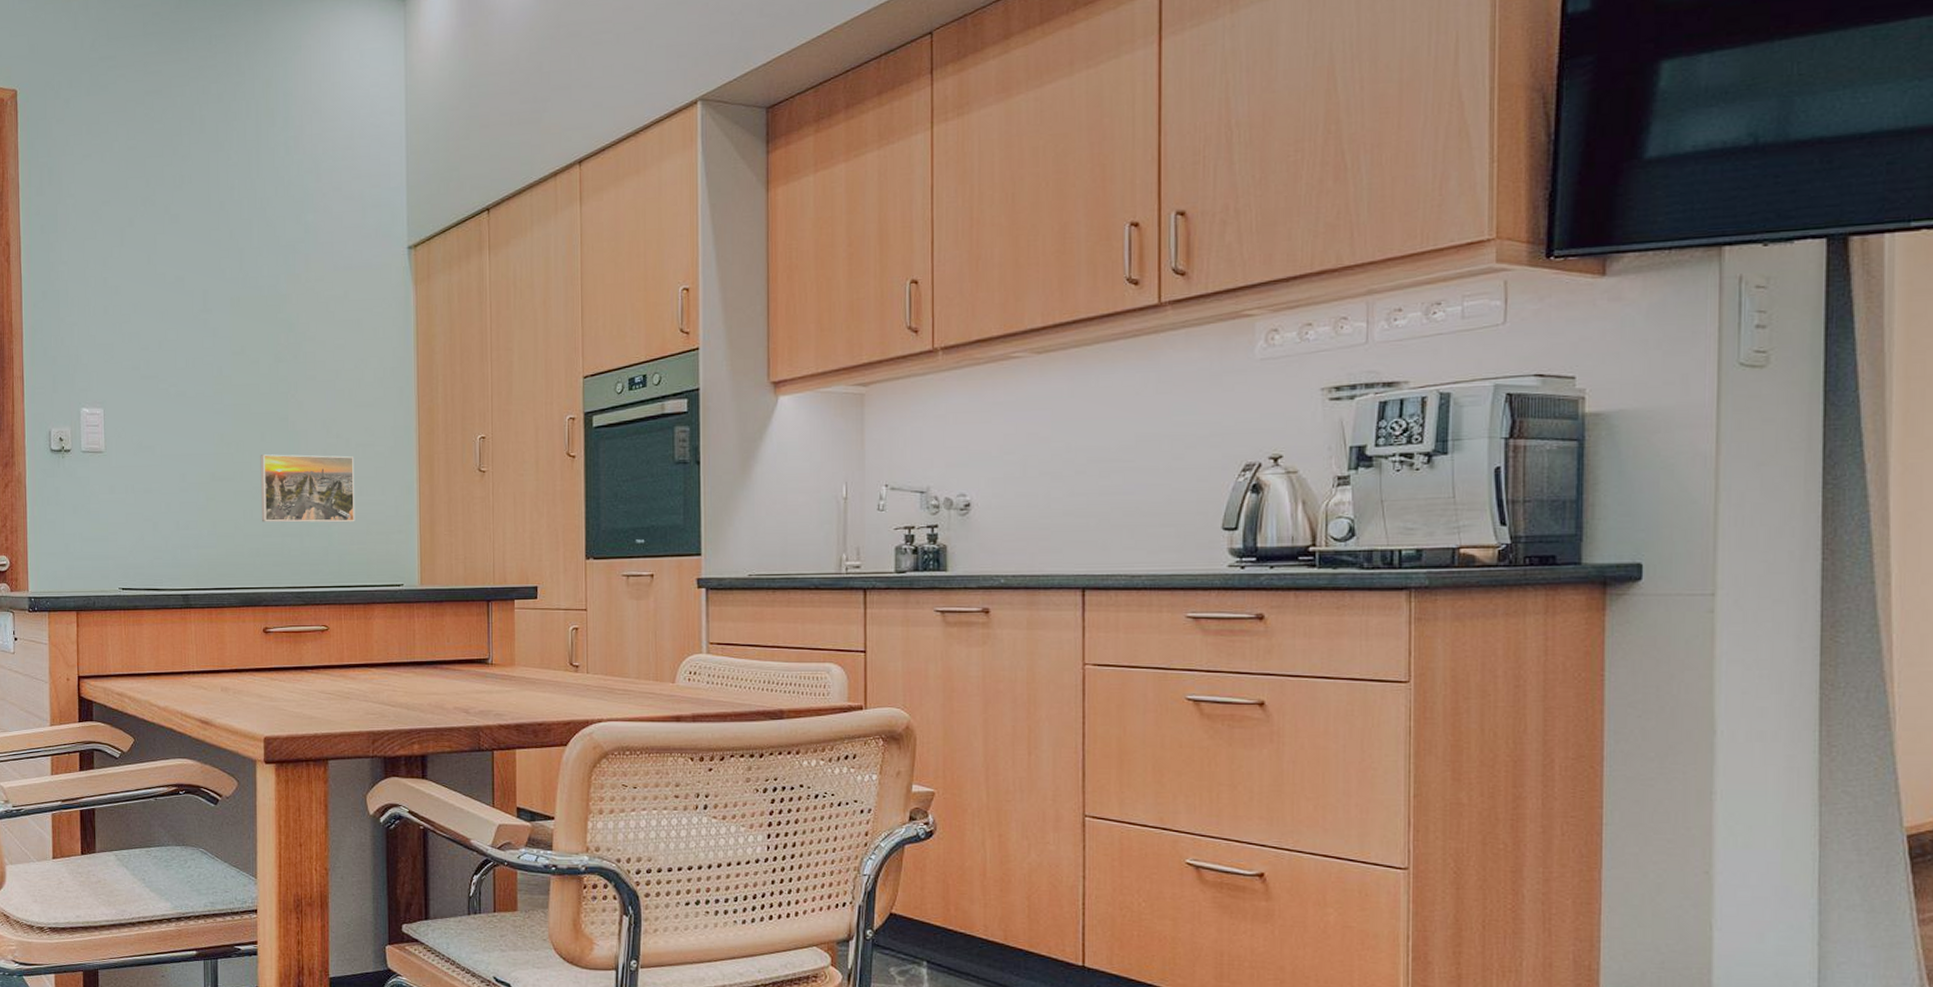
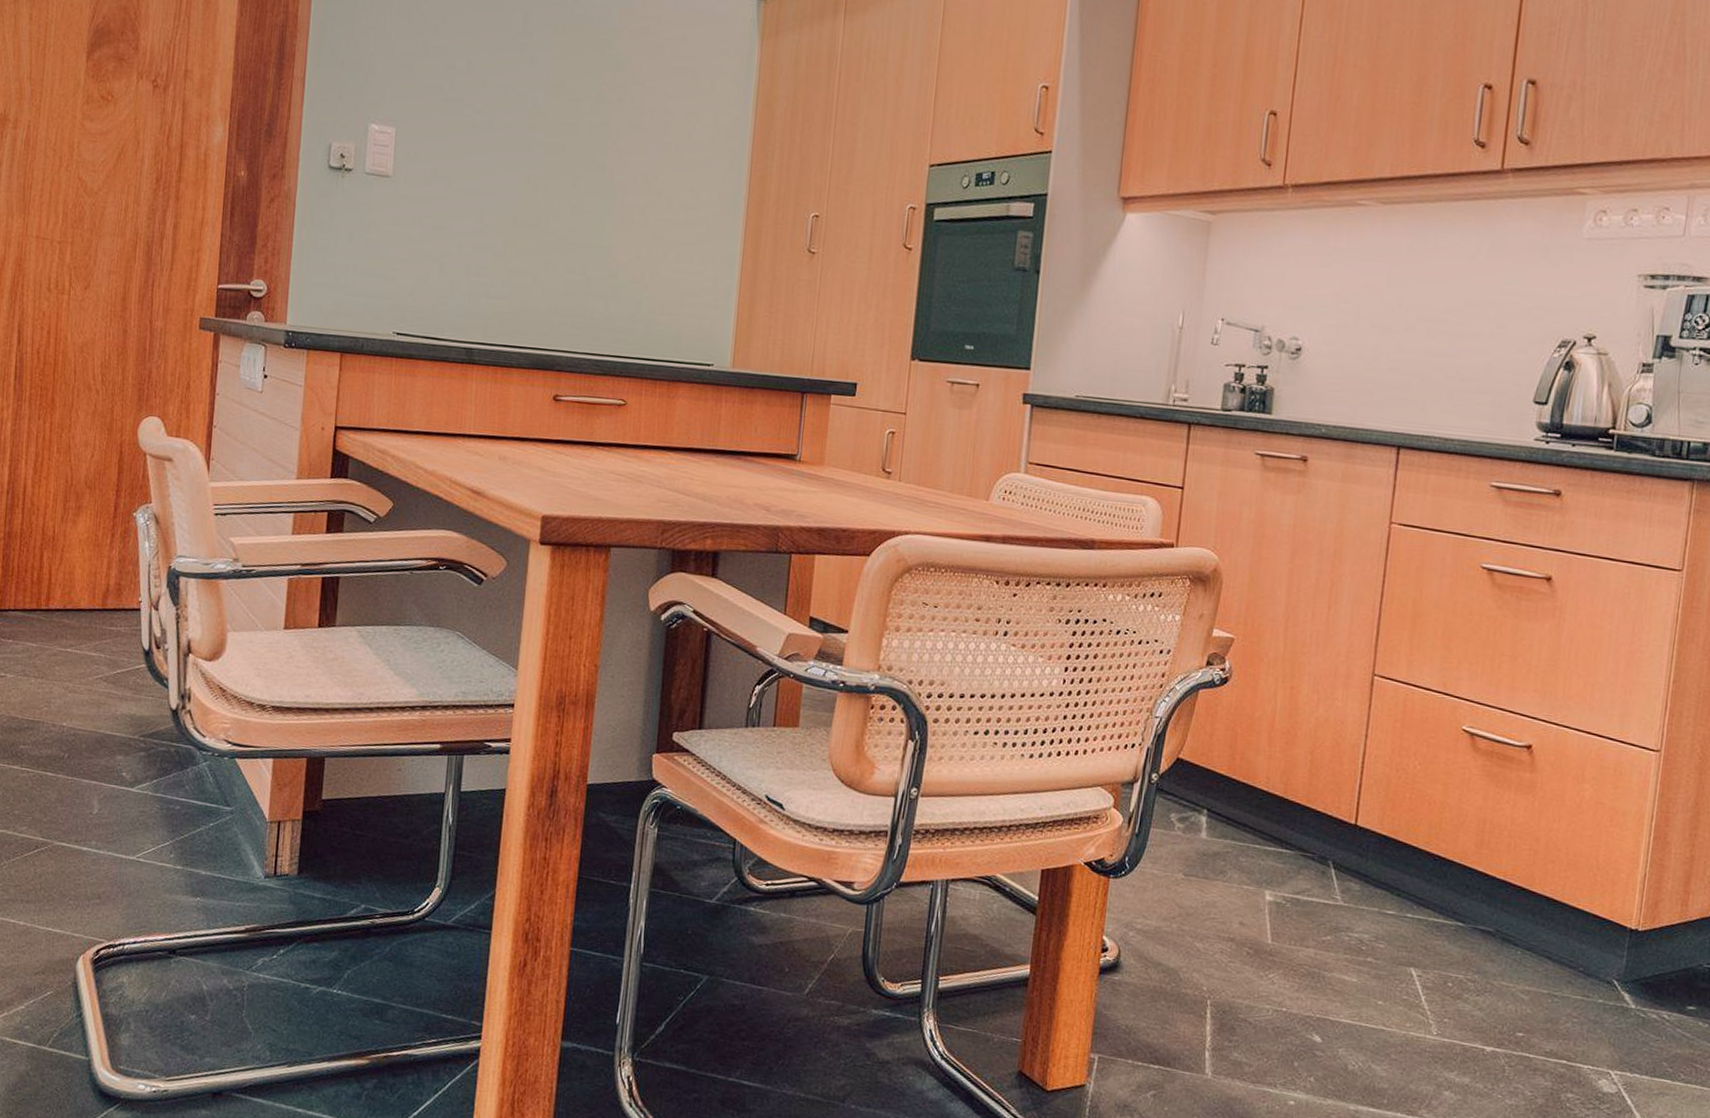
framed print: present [260,454,355,523] -> none [565,203,675,291]

